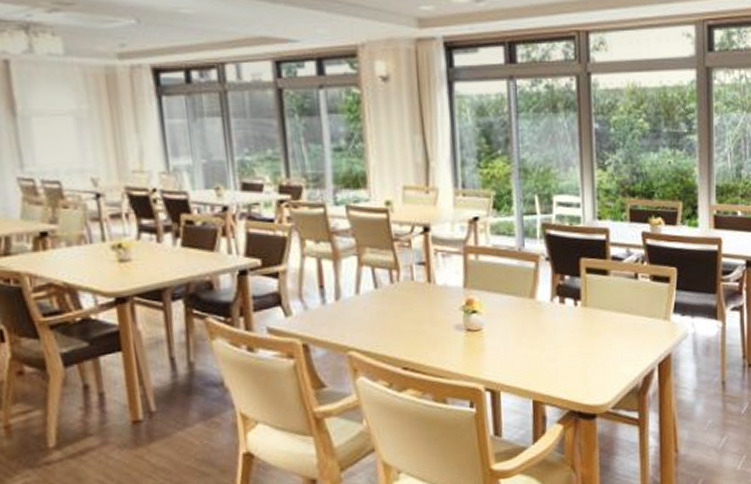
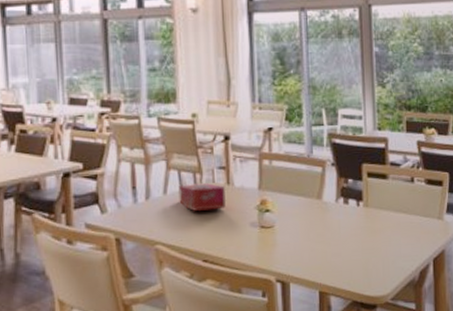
tissue box: none [372,281,428,313] -> present [178,183,227,211]

